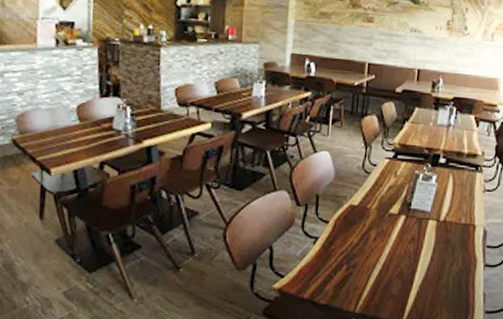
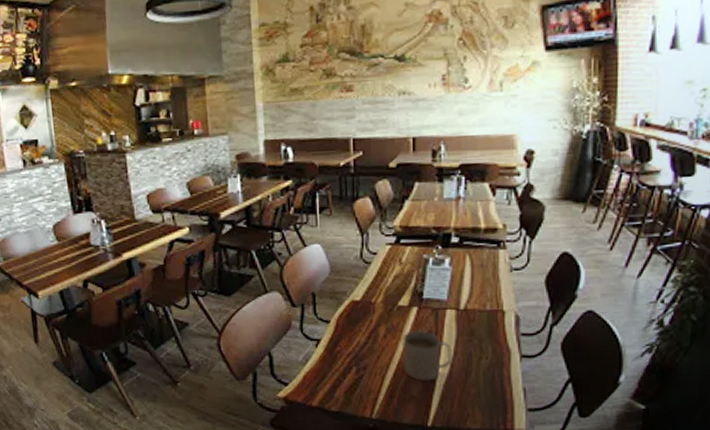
mug: none [386,236,430,282] -> present [402,330,452,381]

